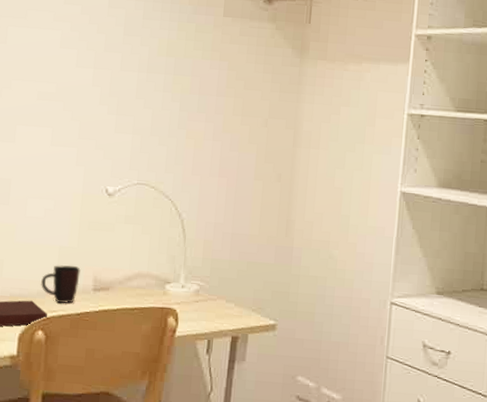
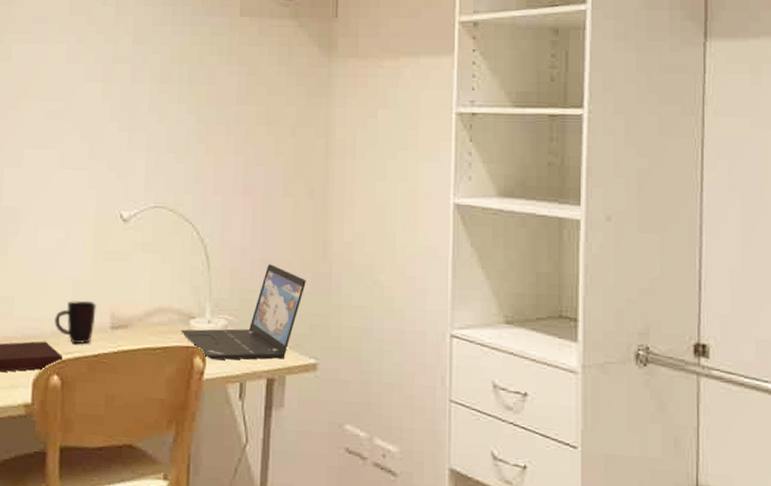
laptop: none [156,238,270,320] -> present [180,264,306,360]

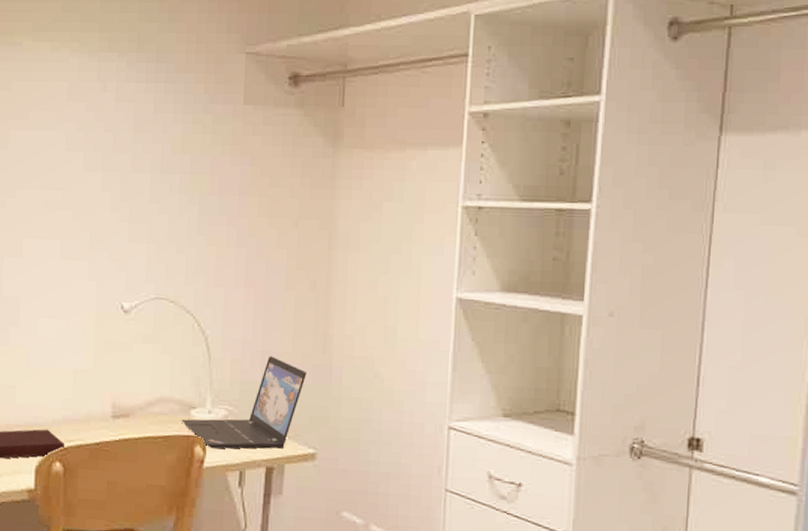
mug: present [54,300,96,344] -> none [56,390,98,432]

